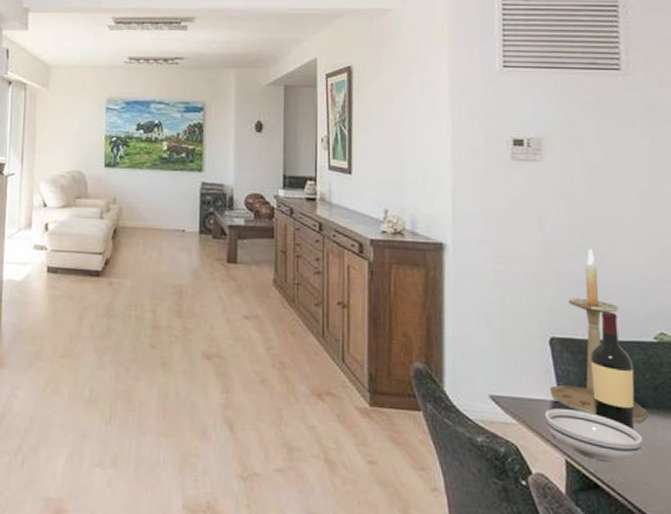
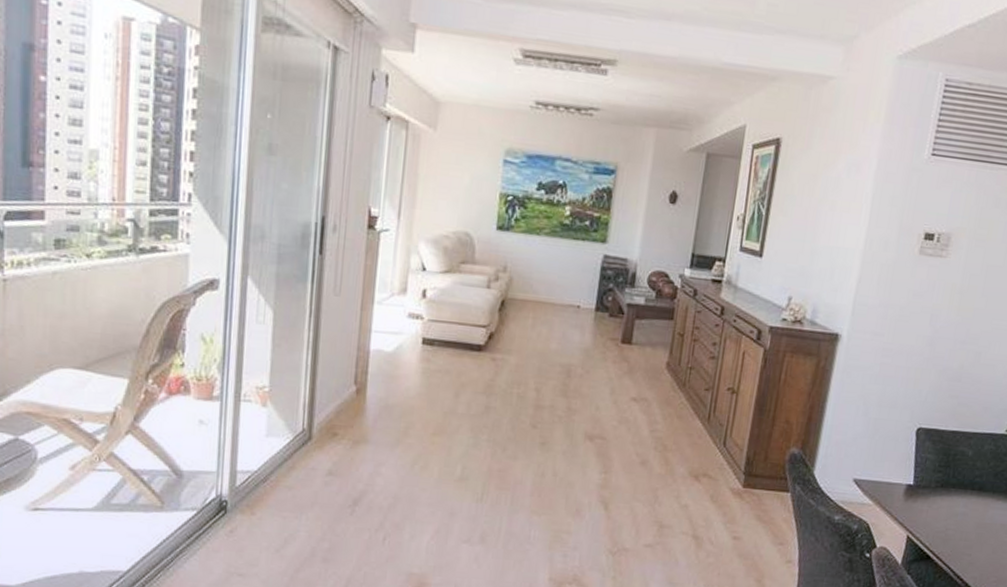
bowl: present [544,408,643,461] -> none [897,491,976,536]
candlestick: present [550,248,649,422] -> none [907,346,986,504]
wine bottle: present [590,311,635,431] -> none [941,405,984,511]

